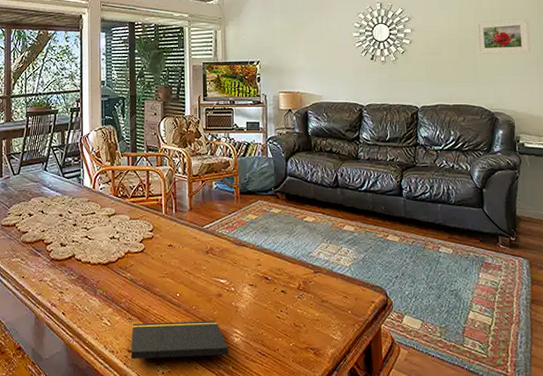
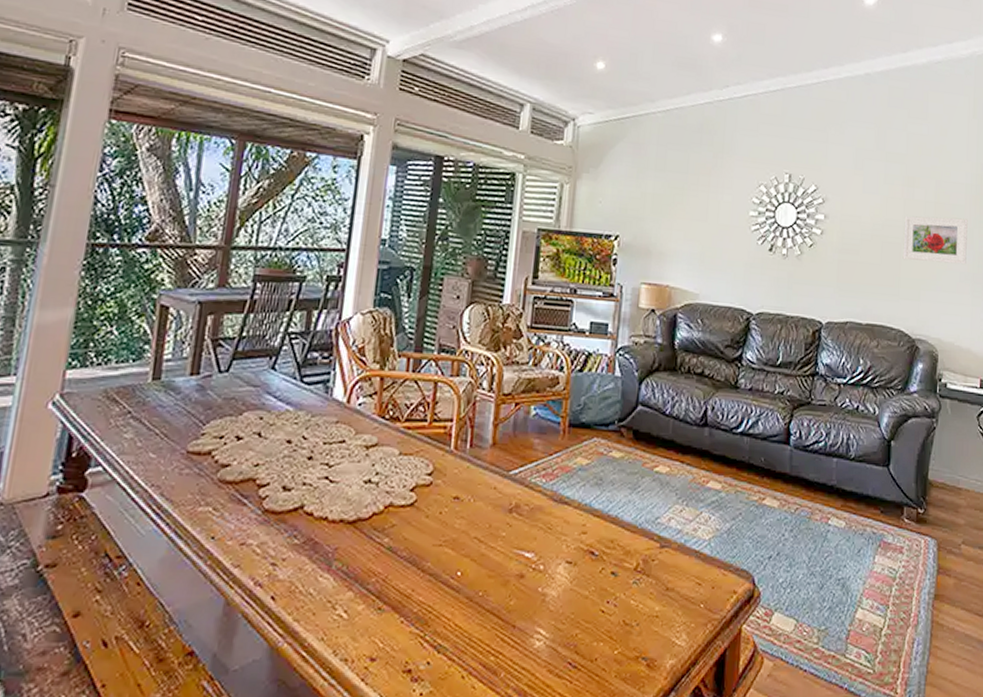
notepad: present [131,321,232,366] -> none [374,614,526,684]

